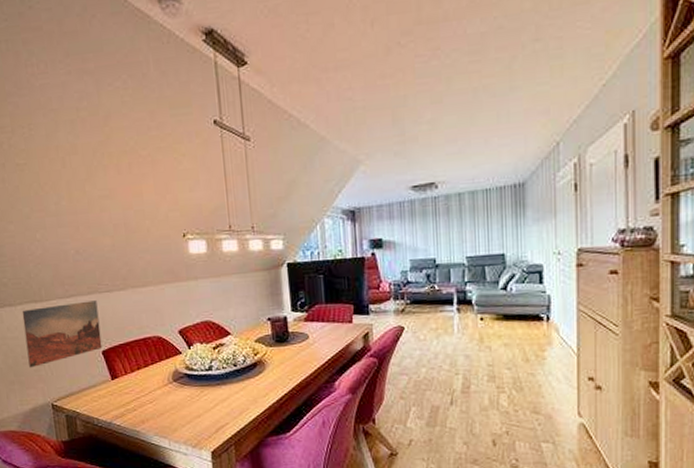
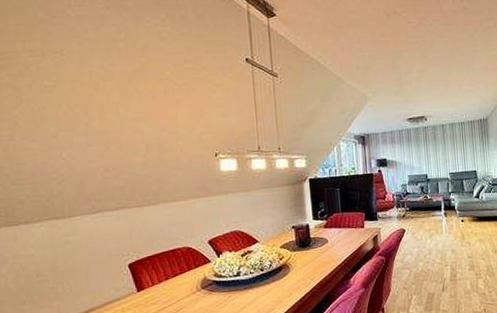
wall art: present [22,300,103,368] -> none [40,215,129,287]

